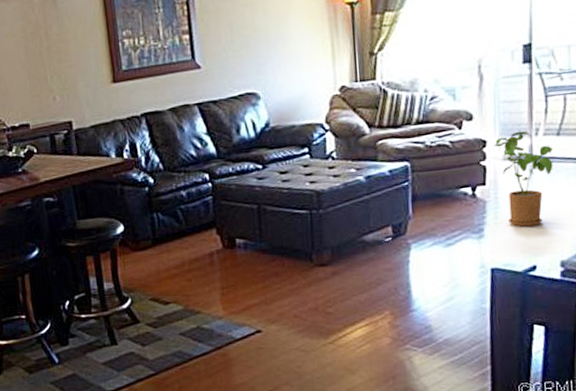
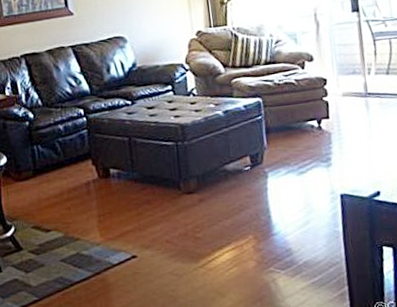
house plant: present [494,130,553,227] -> none [333,70,386,156]

